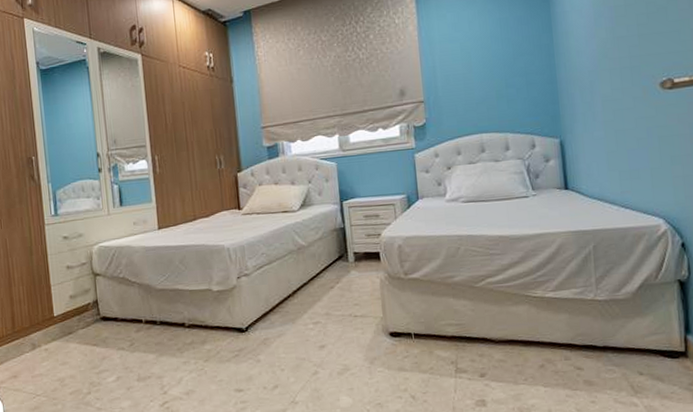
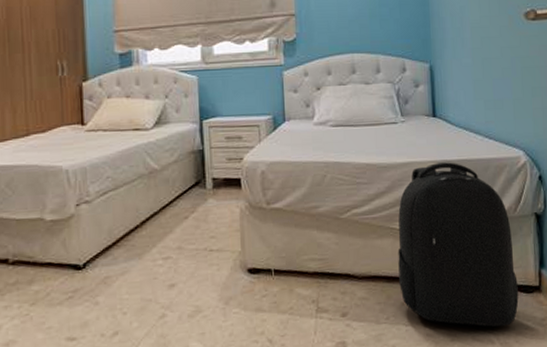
backpack: none [532,232,663,391] -> present [398,162,519,327]

